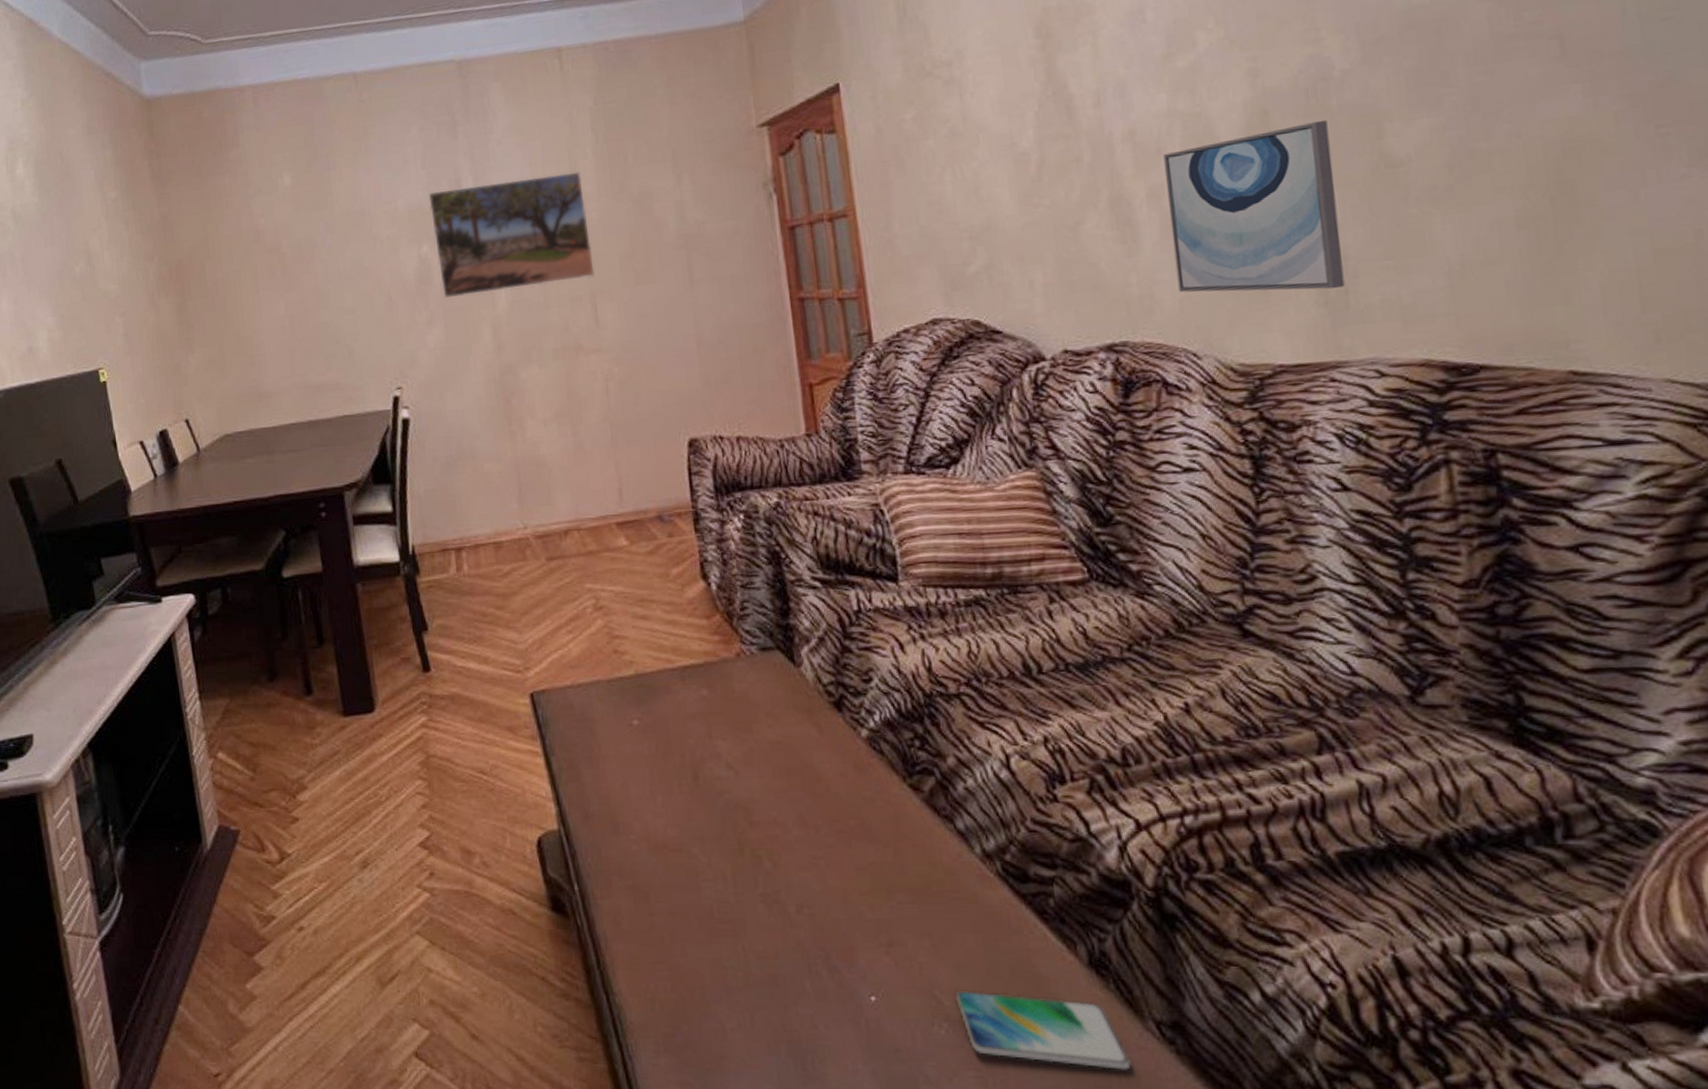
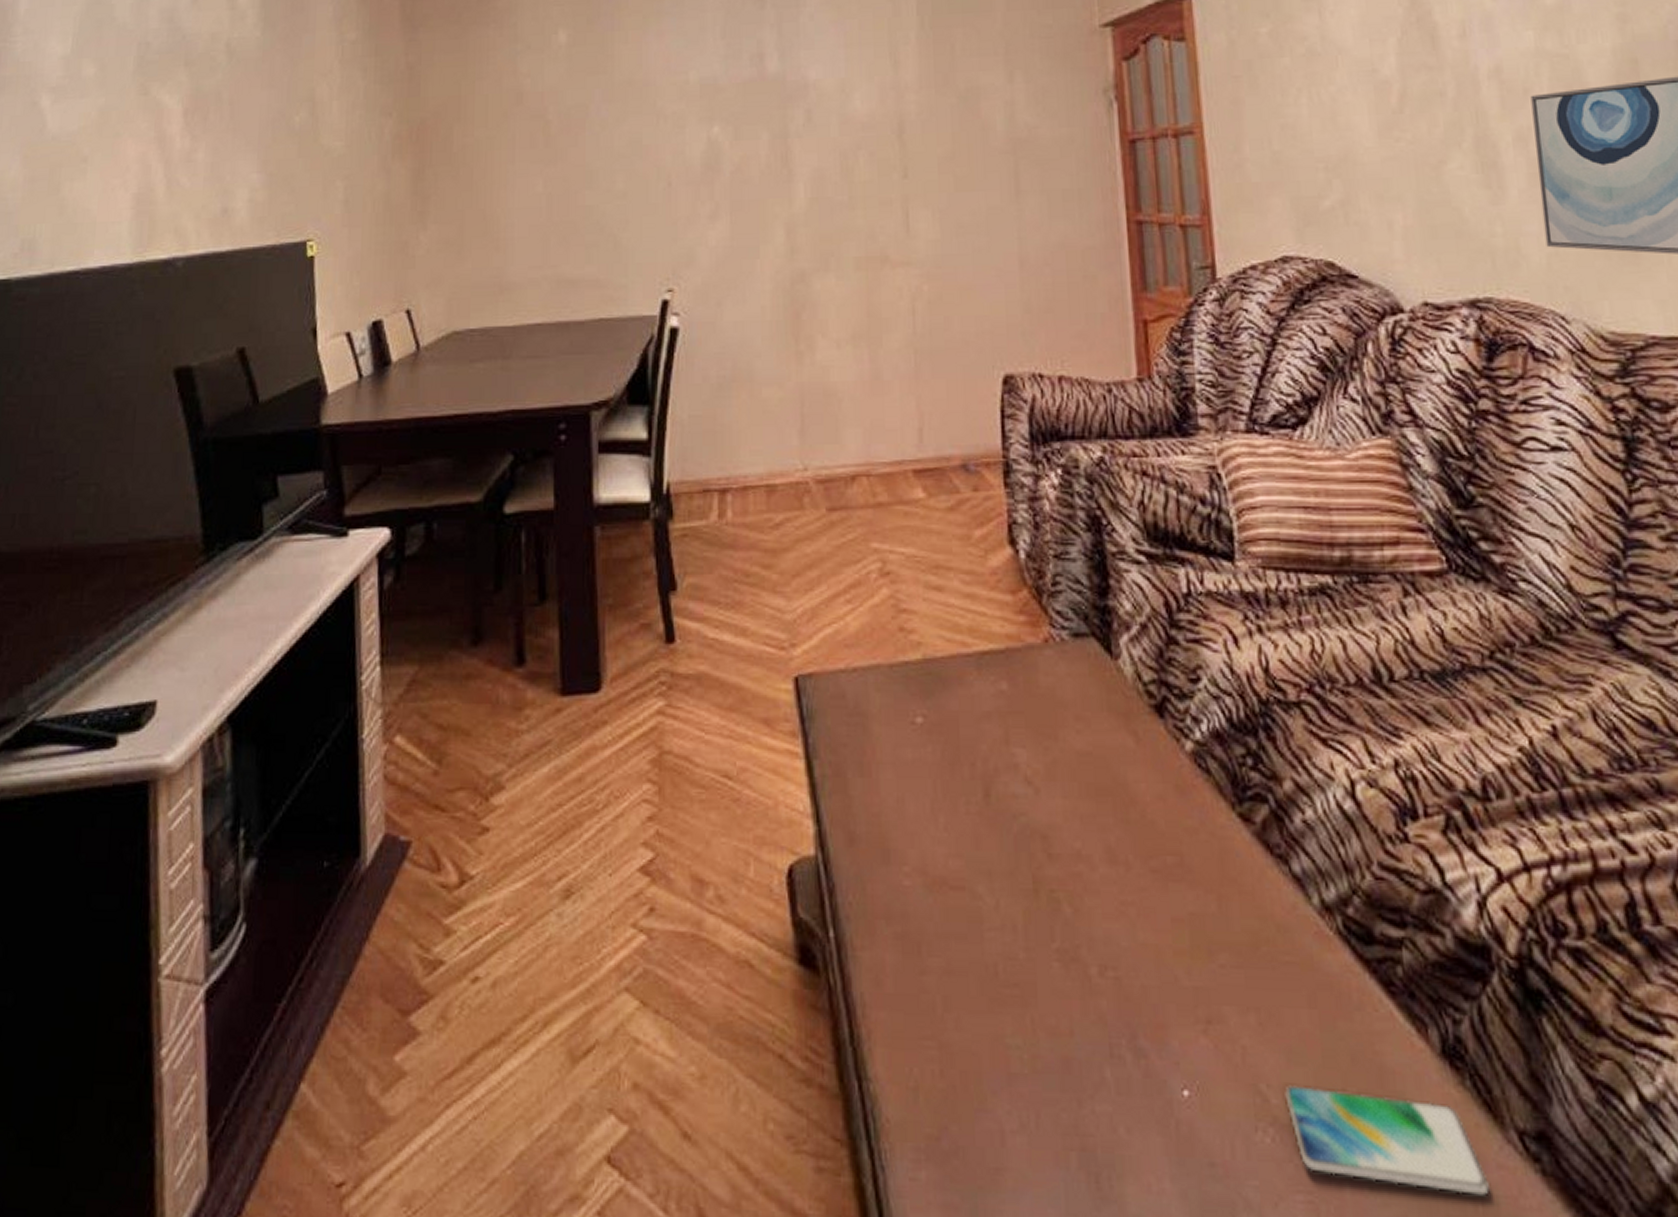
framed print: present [428,171,595,298] -> none [725,58,909,188]

